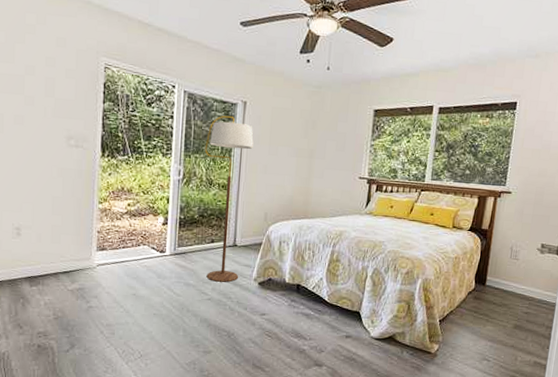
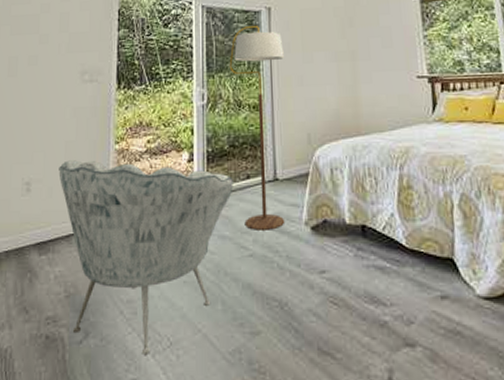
armchair: none [46,213,200,362] -> present [59,160,233,355]

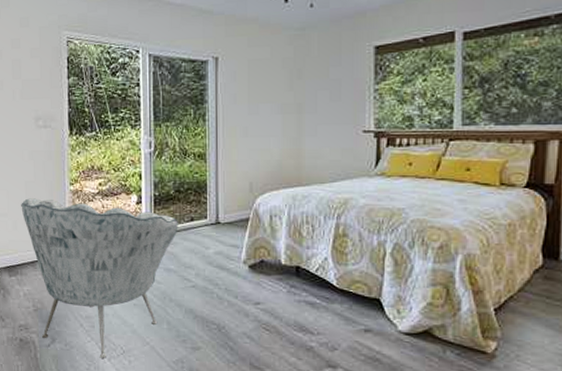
floor lamp: present [229,26,285,230] -> none [175,76,230,266]

